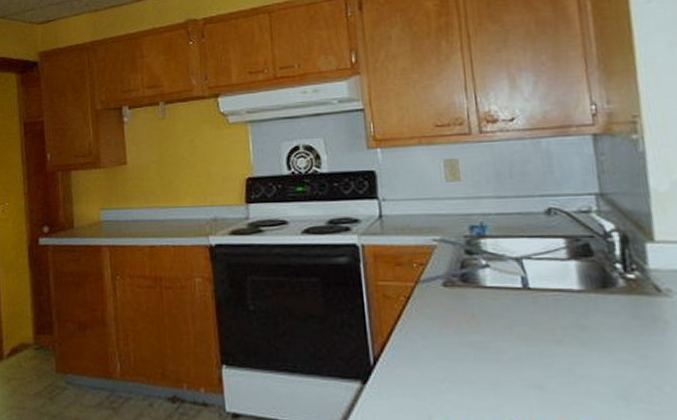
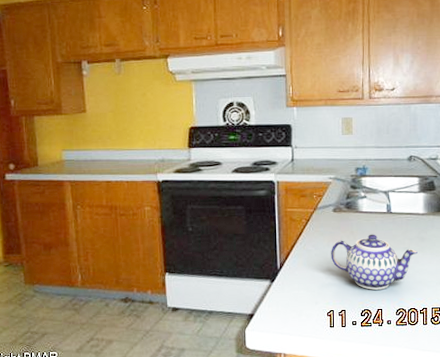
teapot: none [444,319,578,402] -> present [331,234,417,290]

